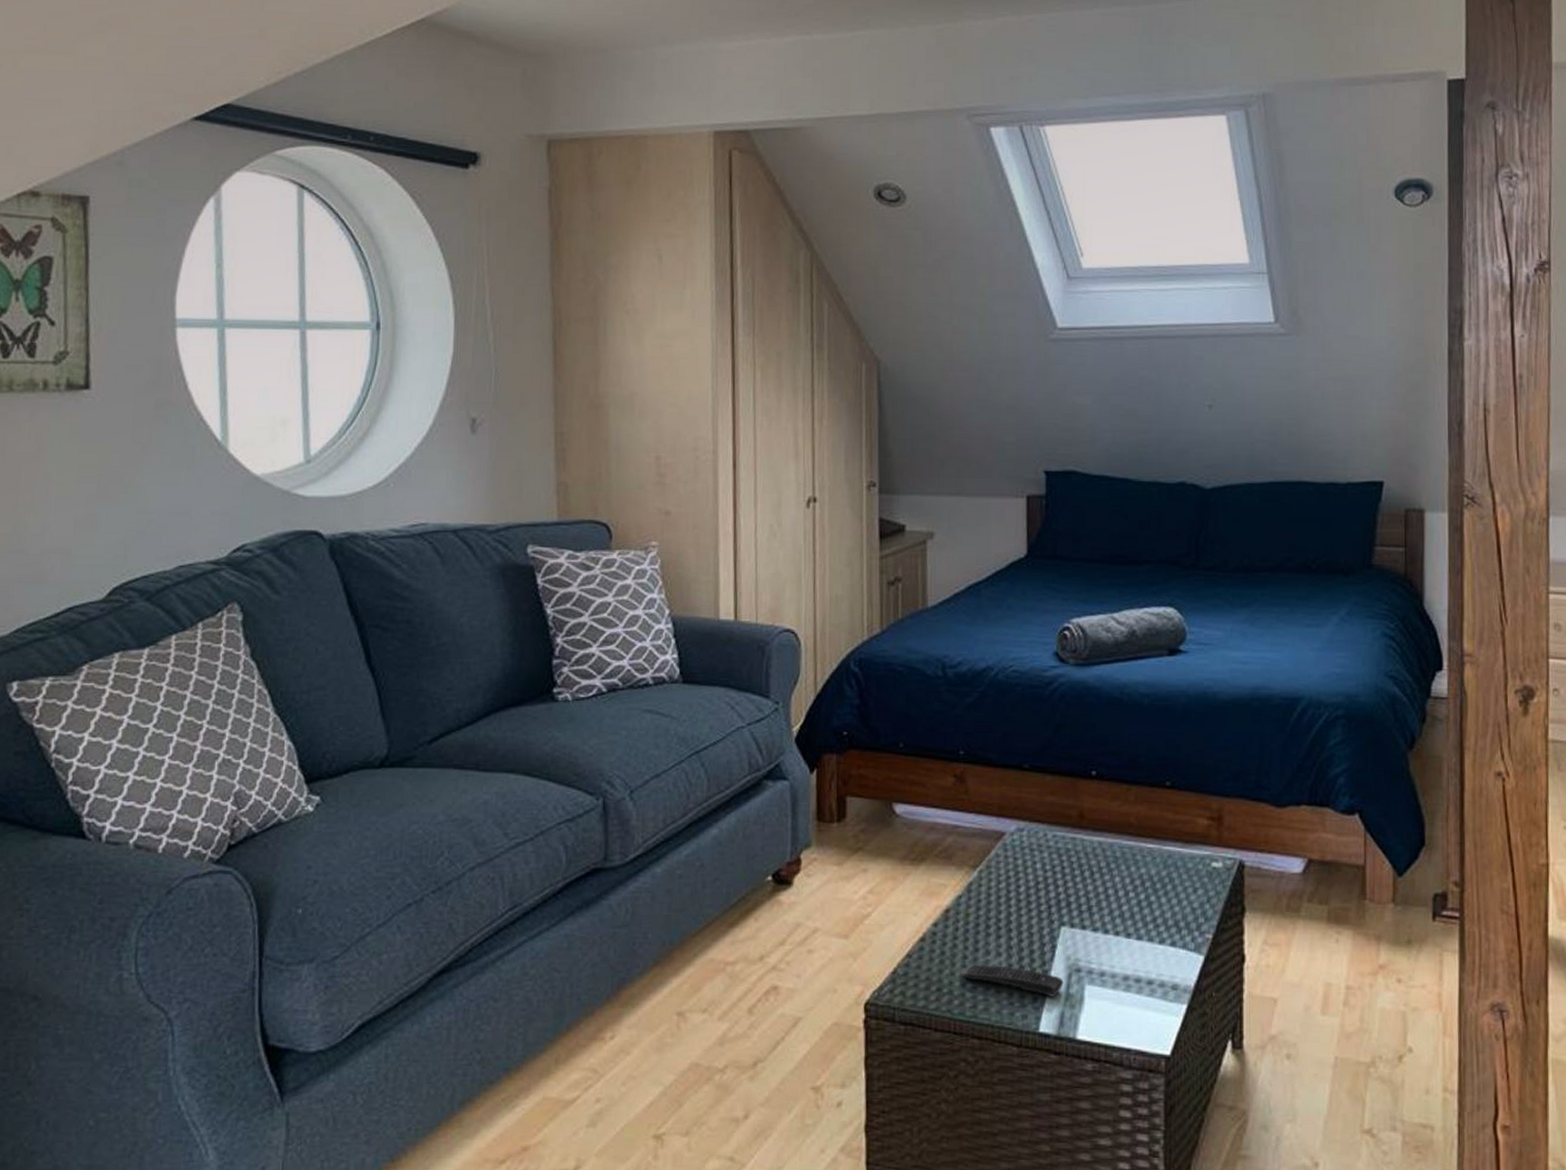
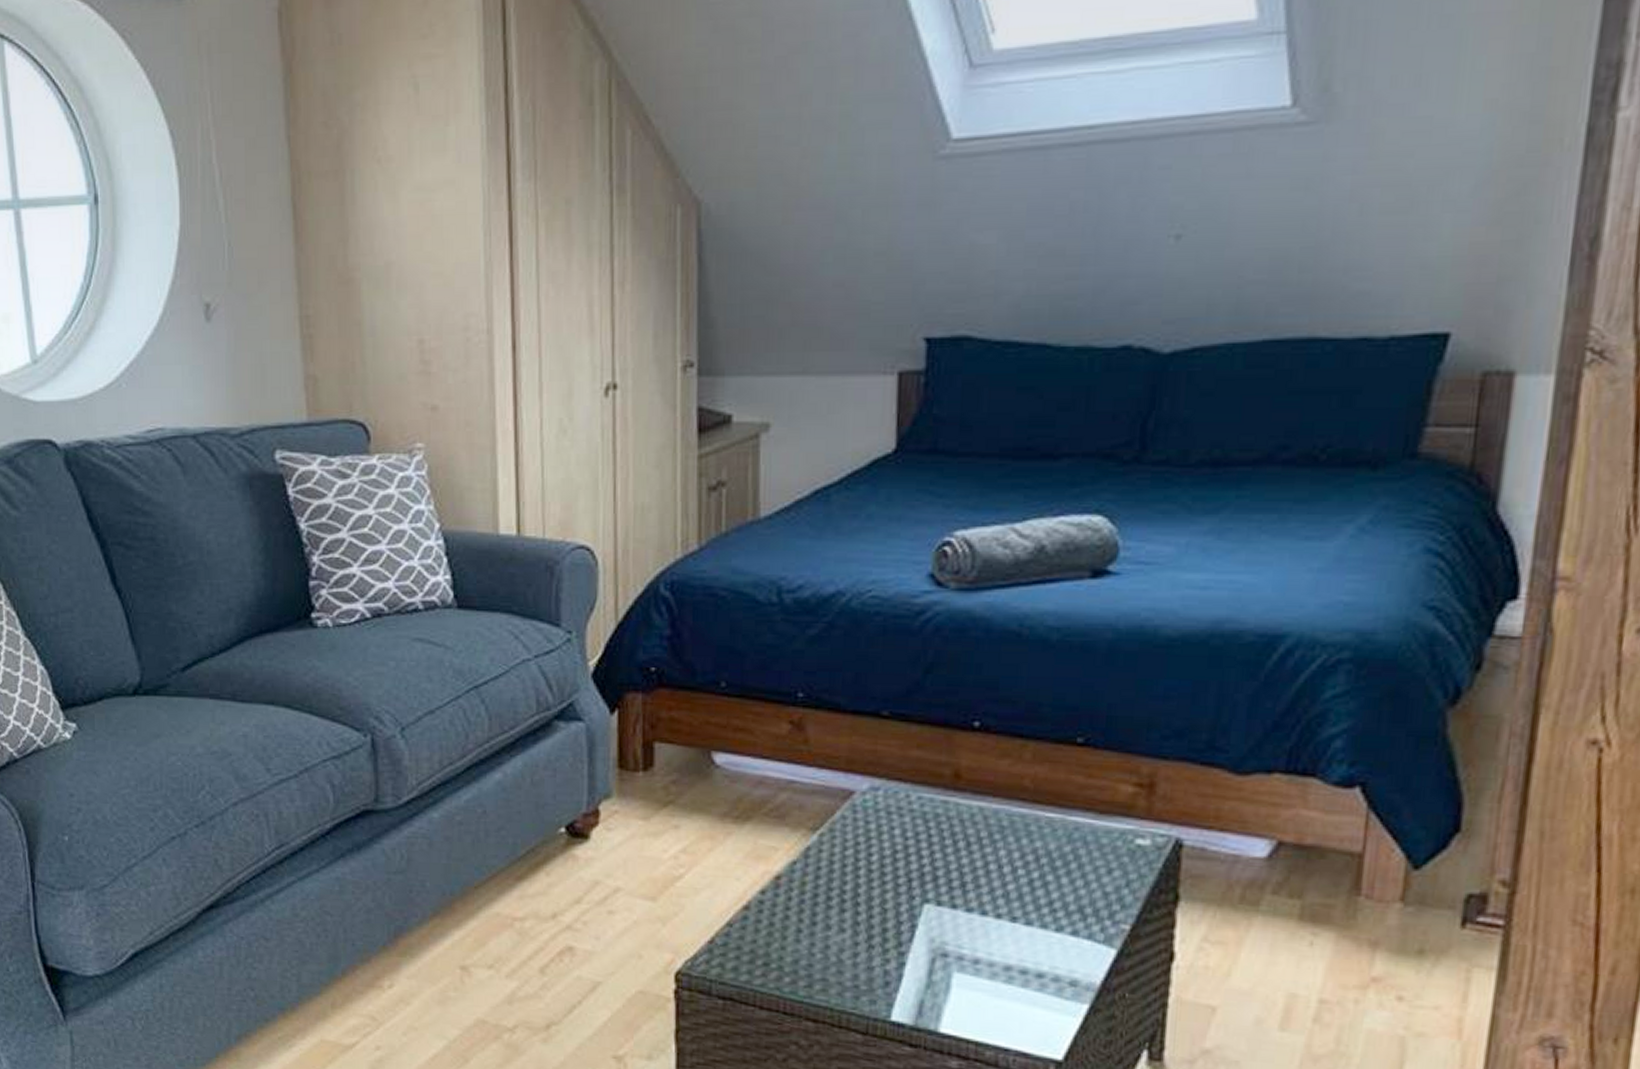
remote control: present [961,964,1064,997] -> none [793,939,925,983]

